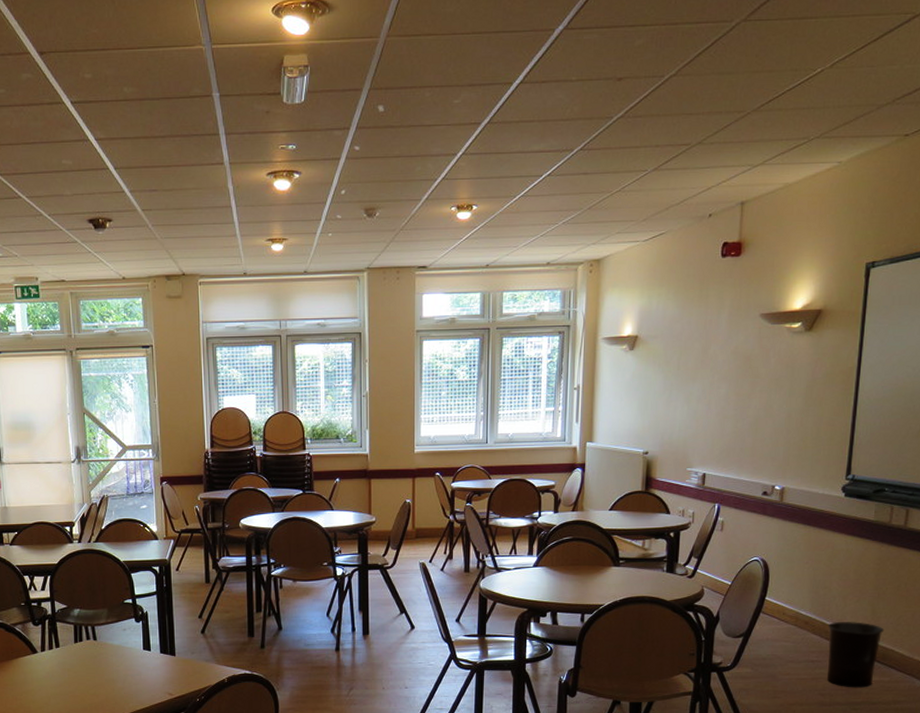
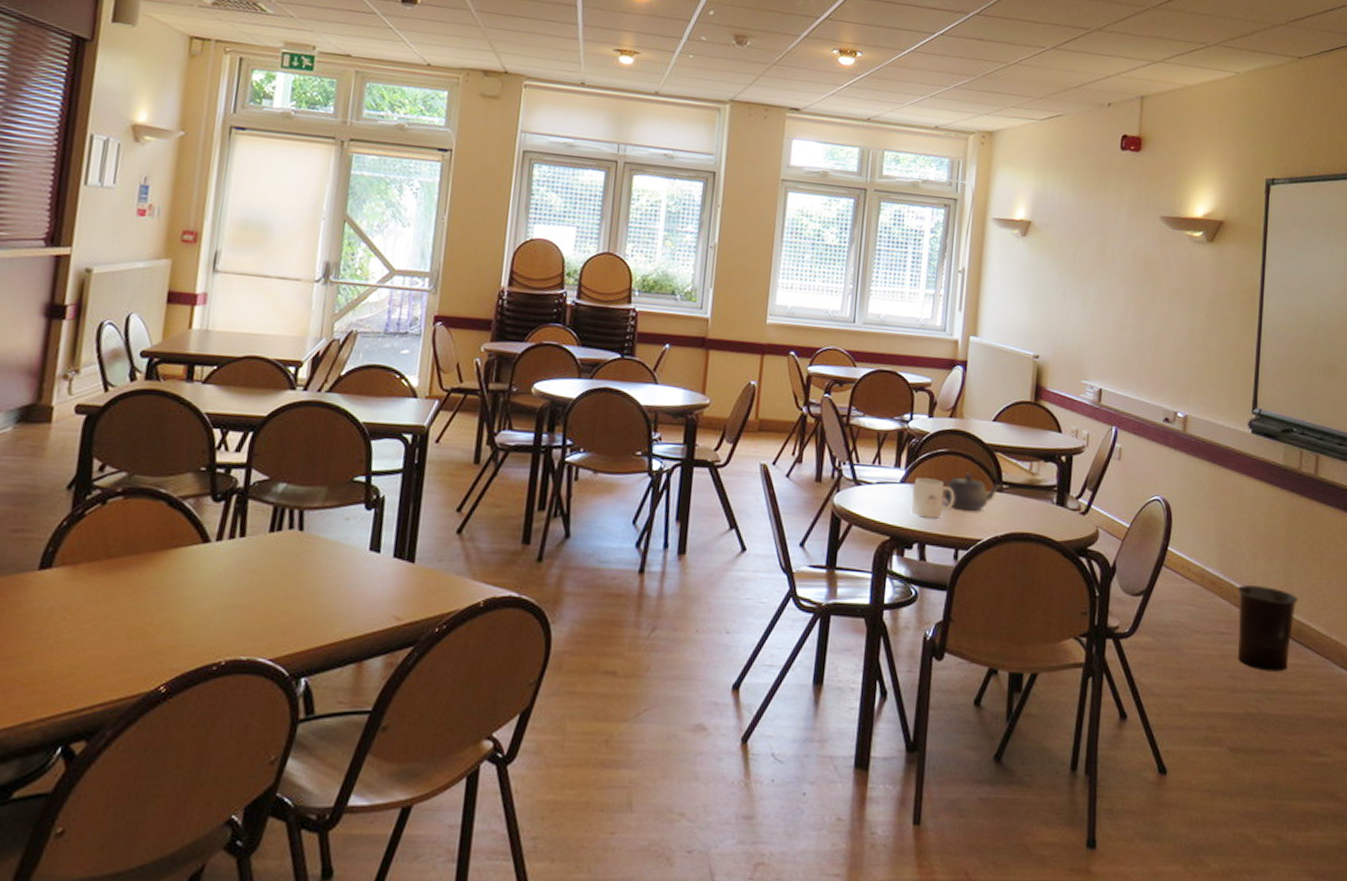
mug: none [543,561,580,592] -> present [911,478,955,519]
teapot: none [567,554,620,584] -> present [940,472,1003,511]

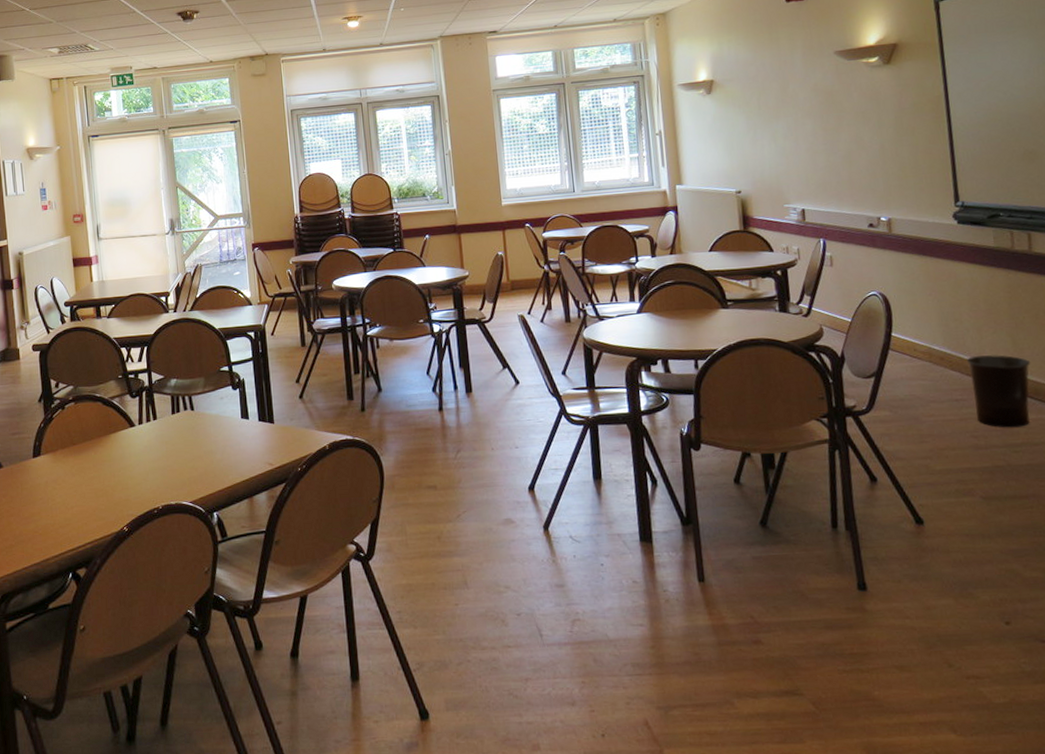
mug: present [911,478,955,519] -> none [648,306,687,339]
teapot: present [940,472,1003,511] -> none [672,297,728,329]

